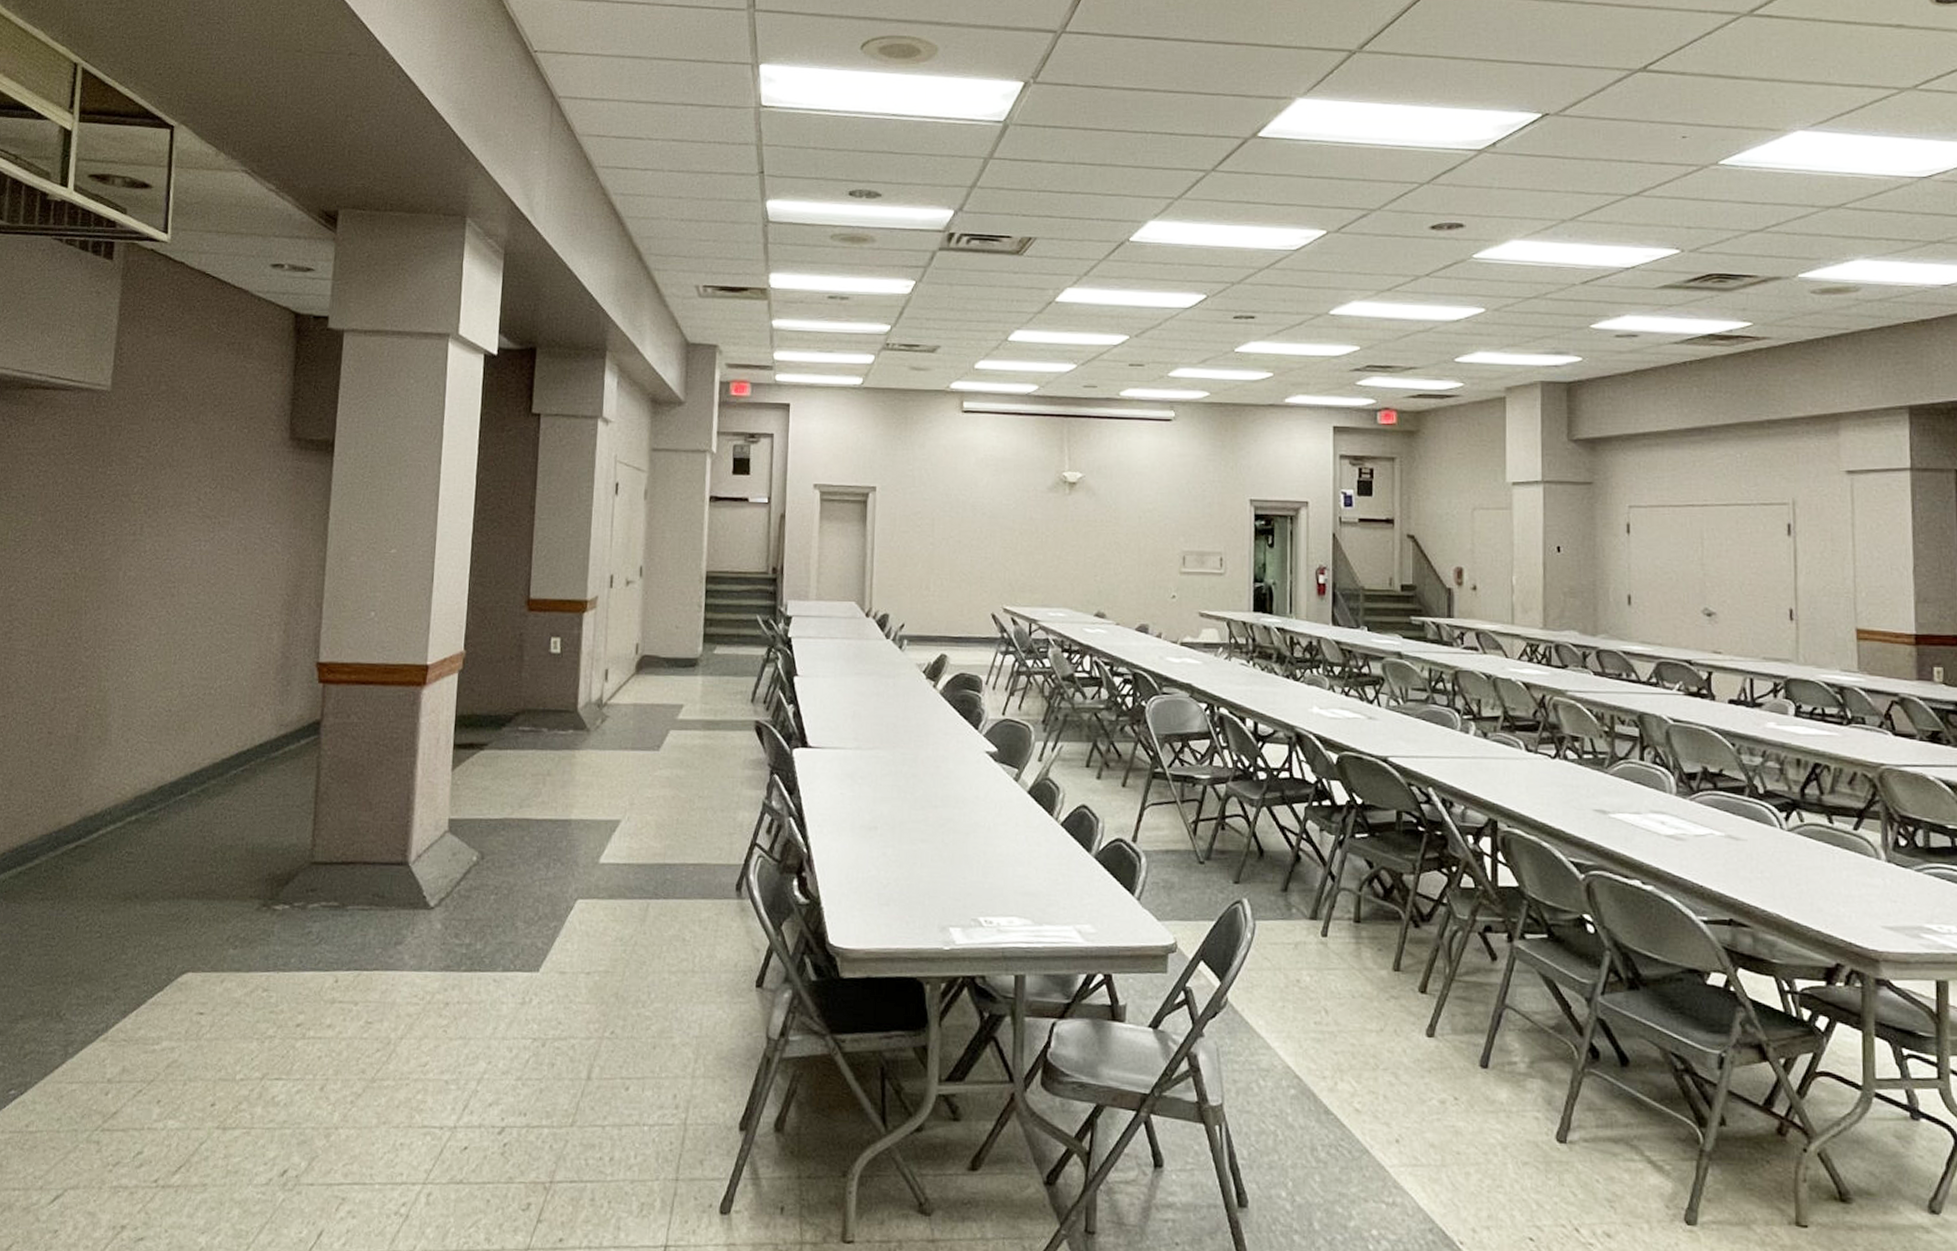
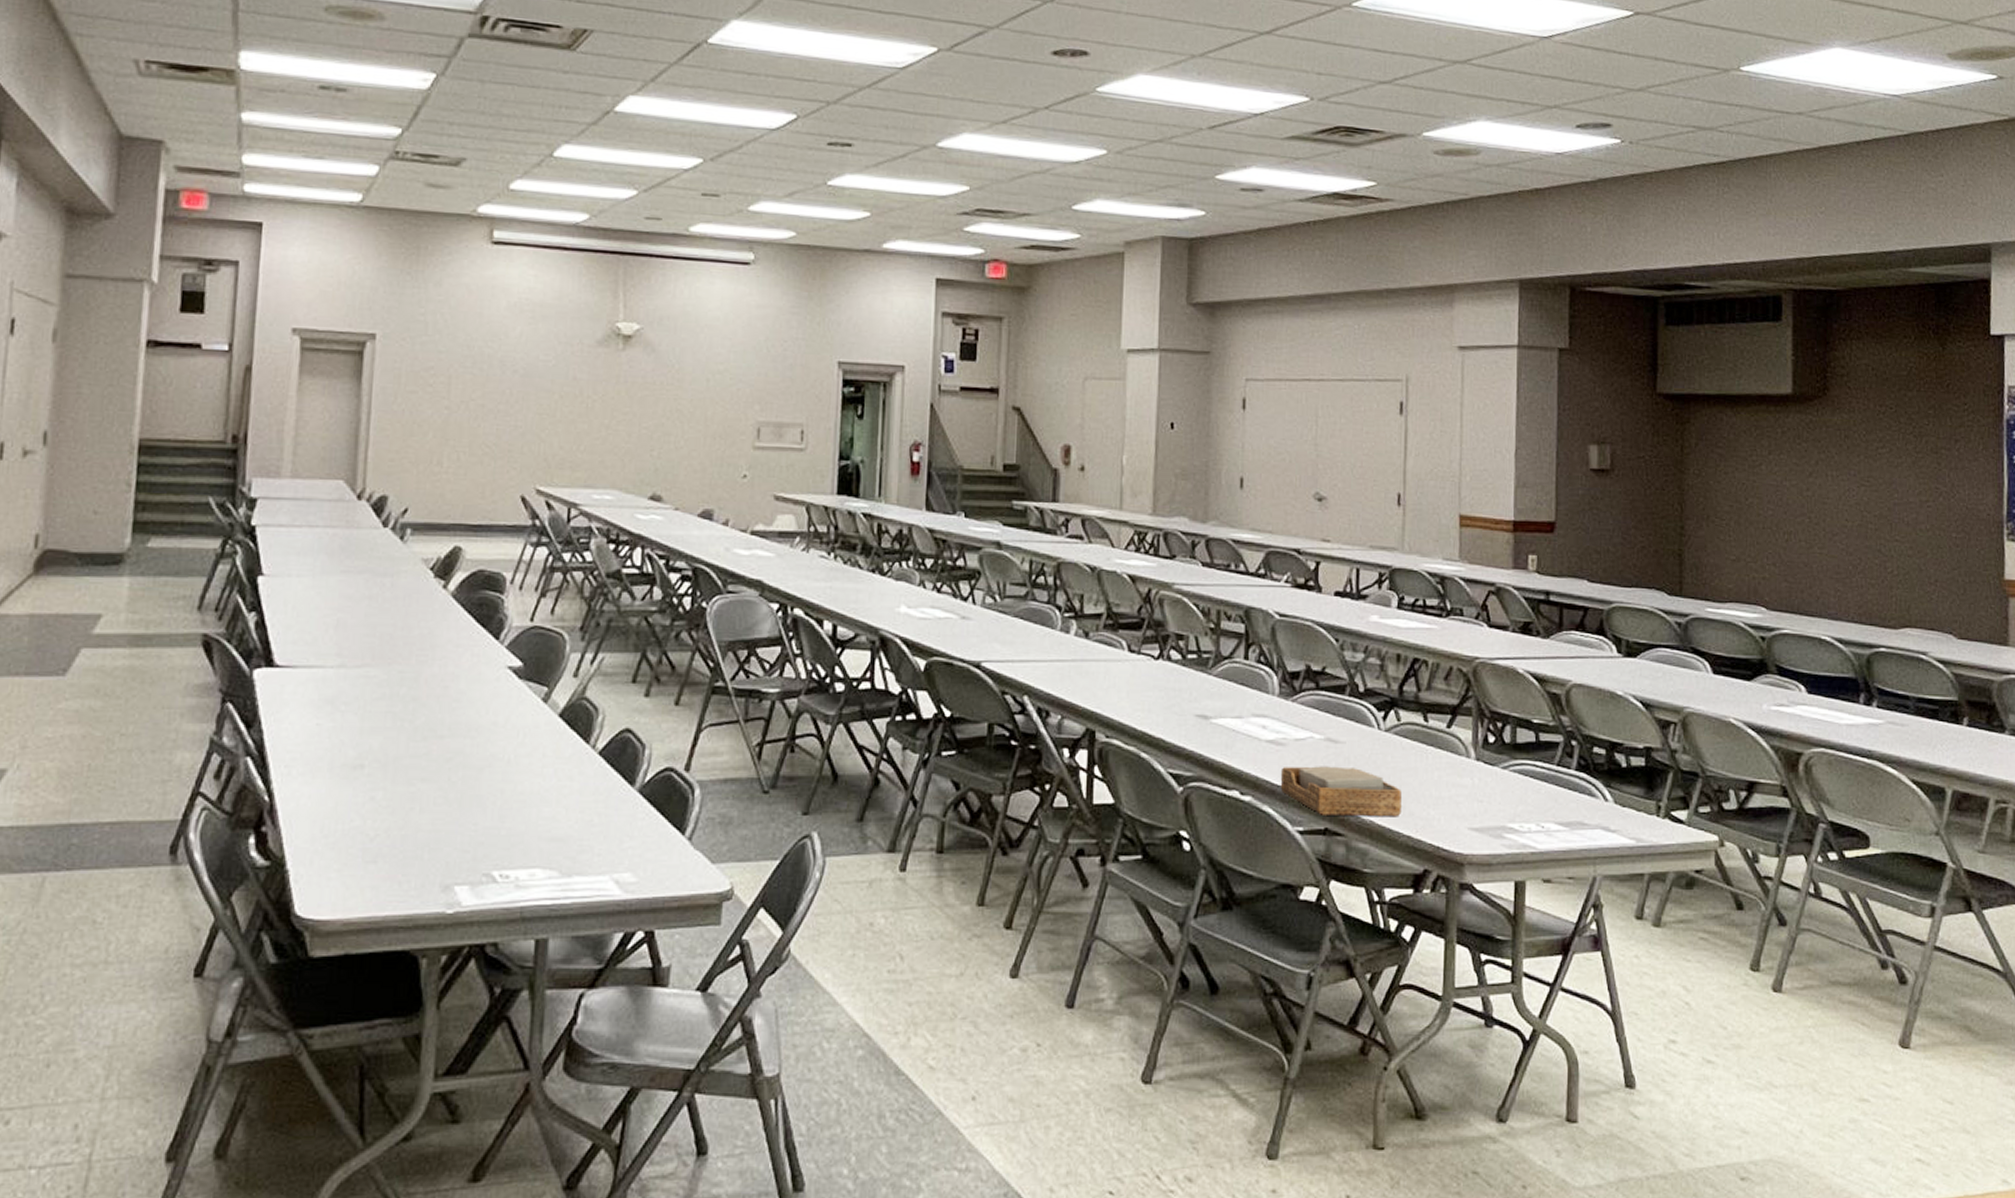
napkin holder: none [1681,860,1810,913] -> present [1280,766,1403,817]

